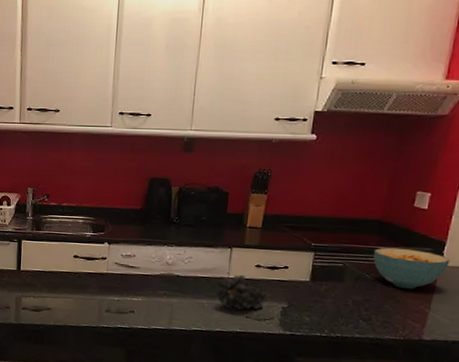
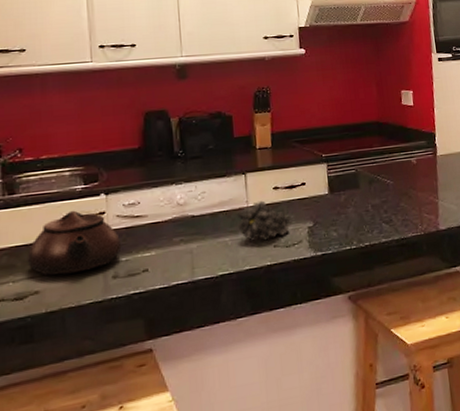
teapot: none [44,251,116,301] -> present [27,210,122,277]
cereal bowl: present [373,247,451,289] -> none [378,144,443,184]

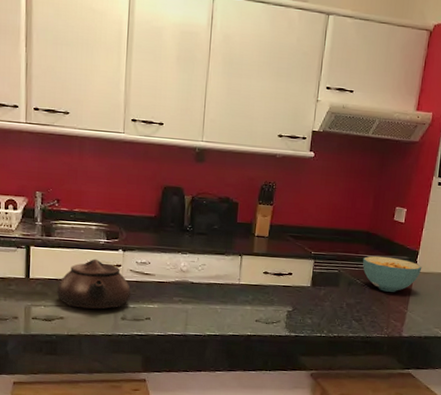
fruit: present [238,200,289,241] -> none [229,281,273,315]
cereal bowl: none [378,144,443,184] -> present [362,256,423,292]

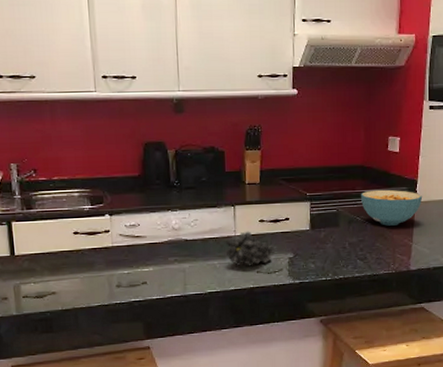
teapot: present [56,259,132,309] -> none [44,227,124,281]
fruit: none [229,281,273,315] -> present [226,231,272,266]

